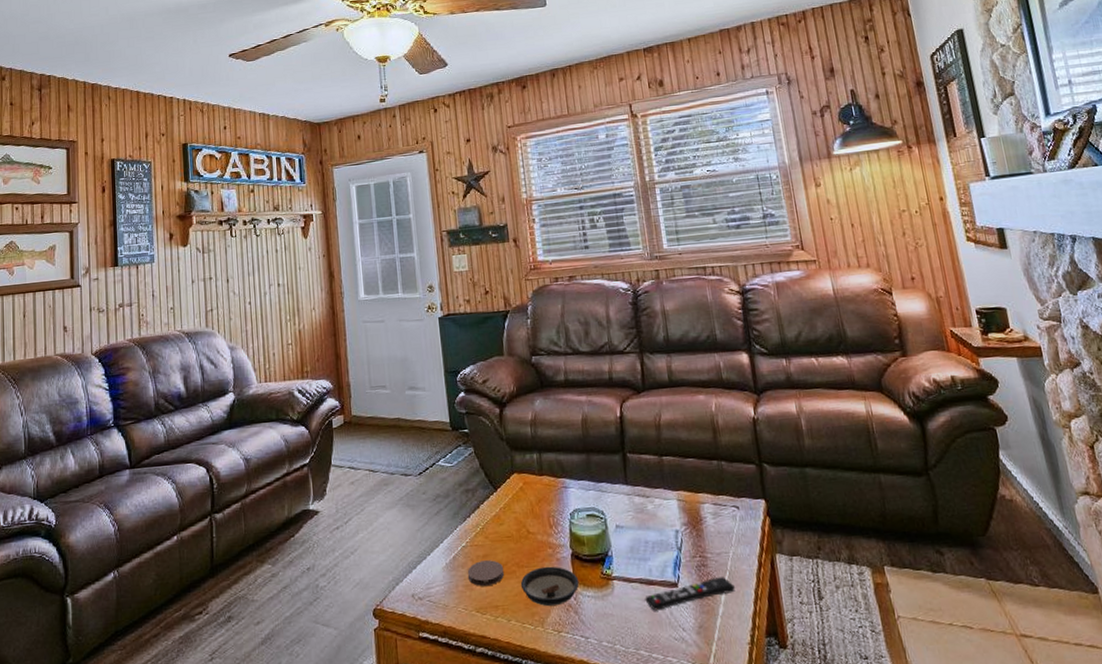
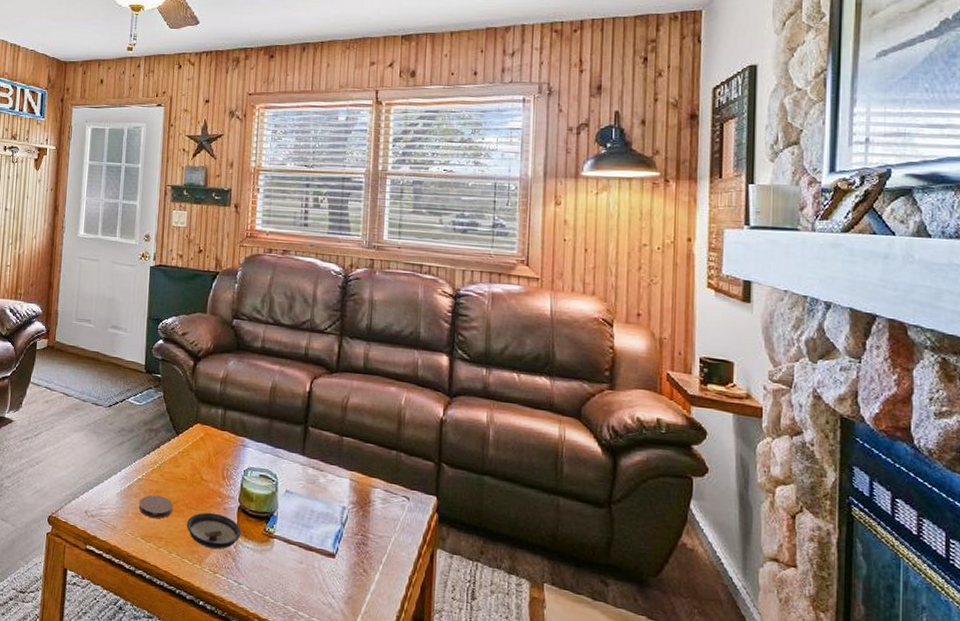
remote control: present [645,577,735,611] -> none [301,557,390,575]

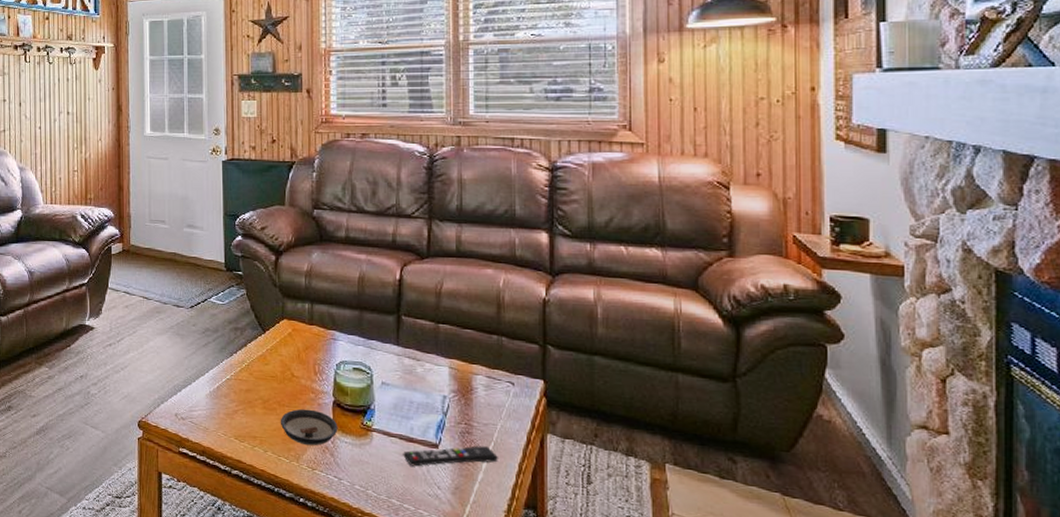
coaster: present [138,494,174,519] -> none [229,394,266,418]
remote control: none [301,557,390,575] -> present [403,445,498,467]

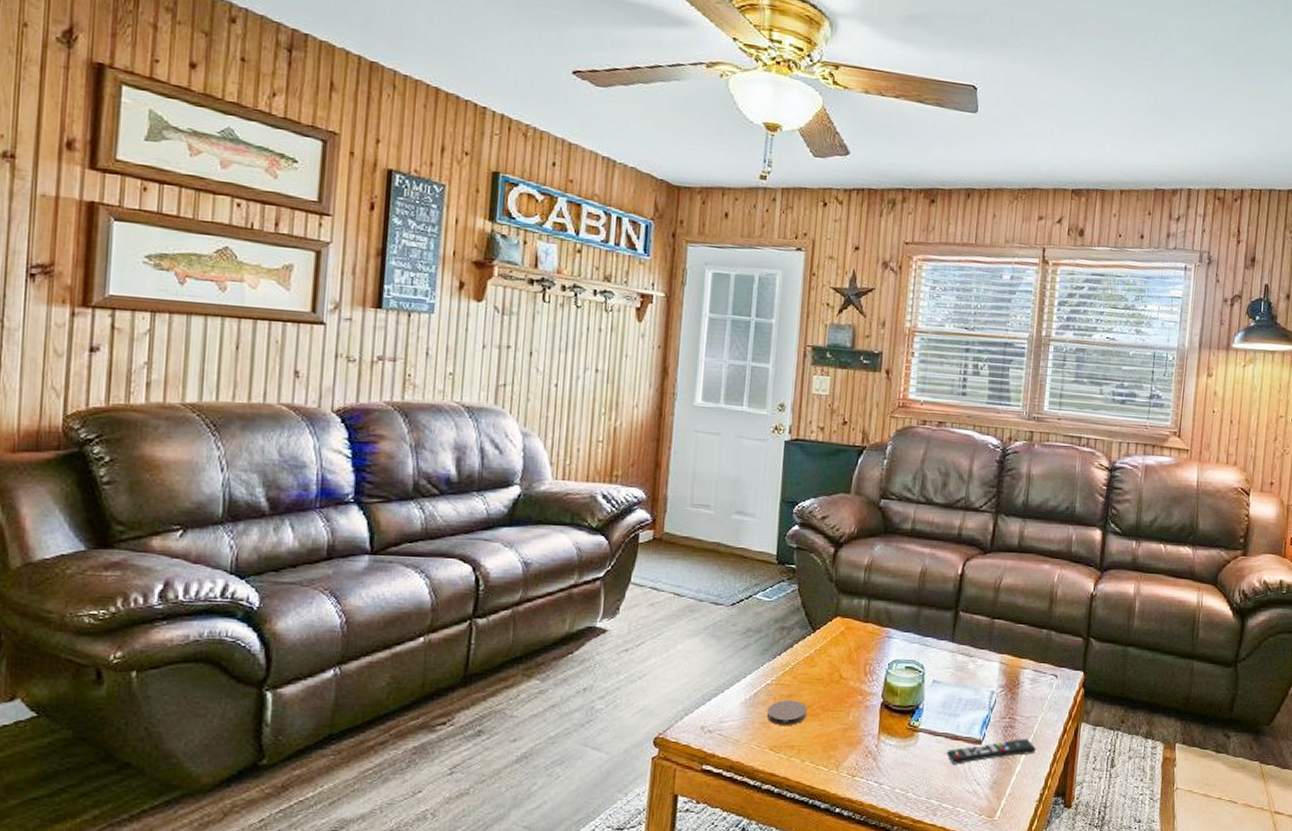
coaster: none [229,394,266,418] -> present [766,700,808,726]
saucer: present [280,408,338,446] -> none [822,712,884,752]

